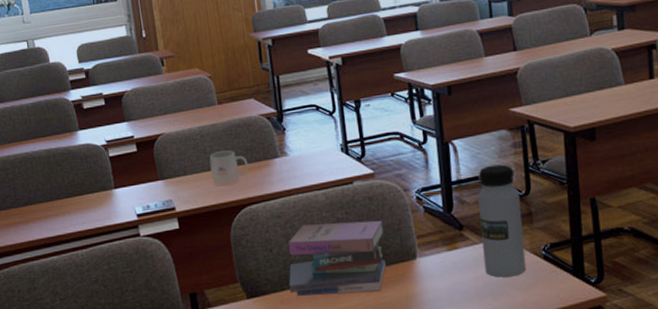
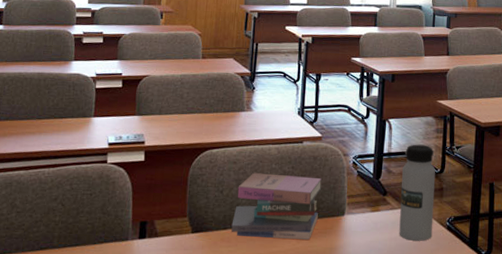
mug: present [209,150,249,187] -> none [183,98,218,130]

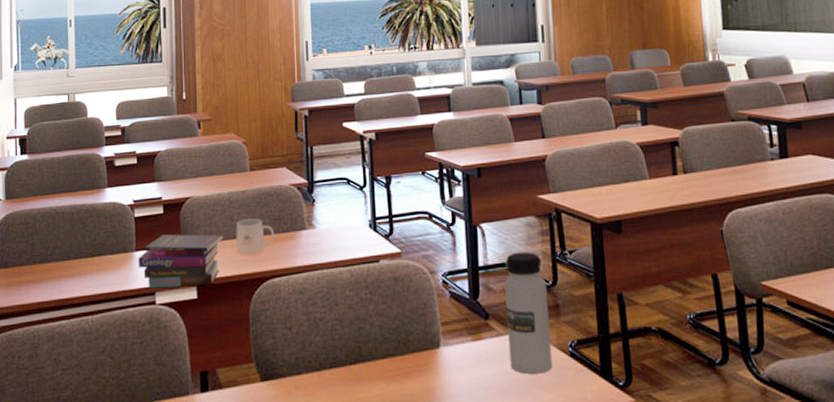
books: none [95,105,173,151] -> present [138,234,223,289]
mug: none [183,98,218,130] -> present [236,219,275,257]
books: present [231,173,322,240] -> none [306,302,409,381]

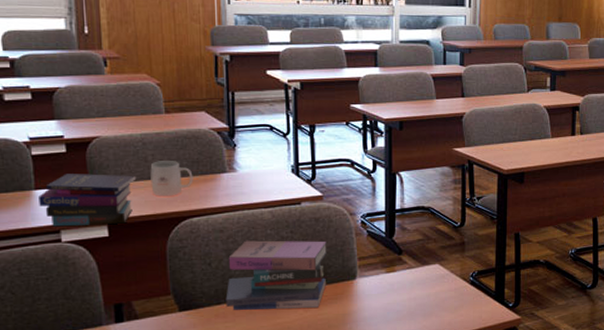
books: none [306,302,409,381] -> present [226,240,328,310]
water bottle: present [504,252,553,374] -> none [417,197,456,299]

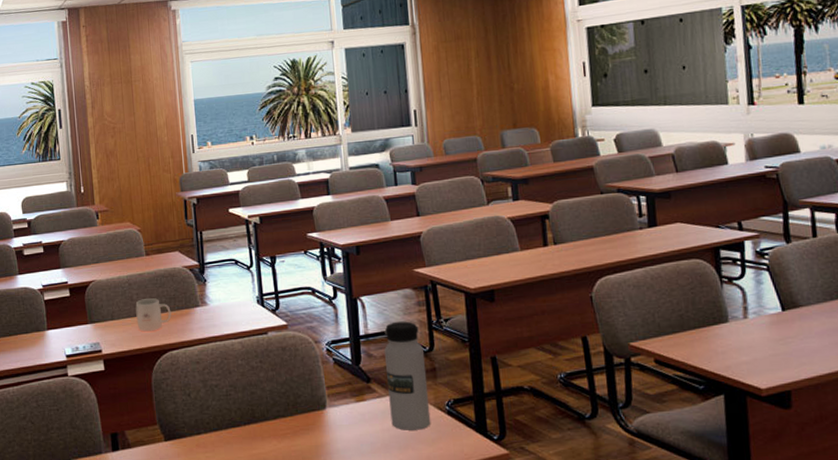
books: present [39,174,137,227] -> none [50,313,125,363]
books: present [226,240,328,310] -> none [205,370,297,440]
water bottle: none [417,197,456,299] -> present [384,321,431,430]

